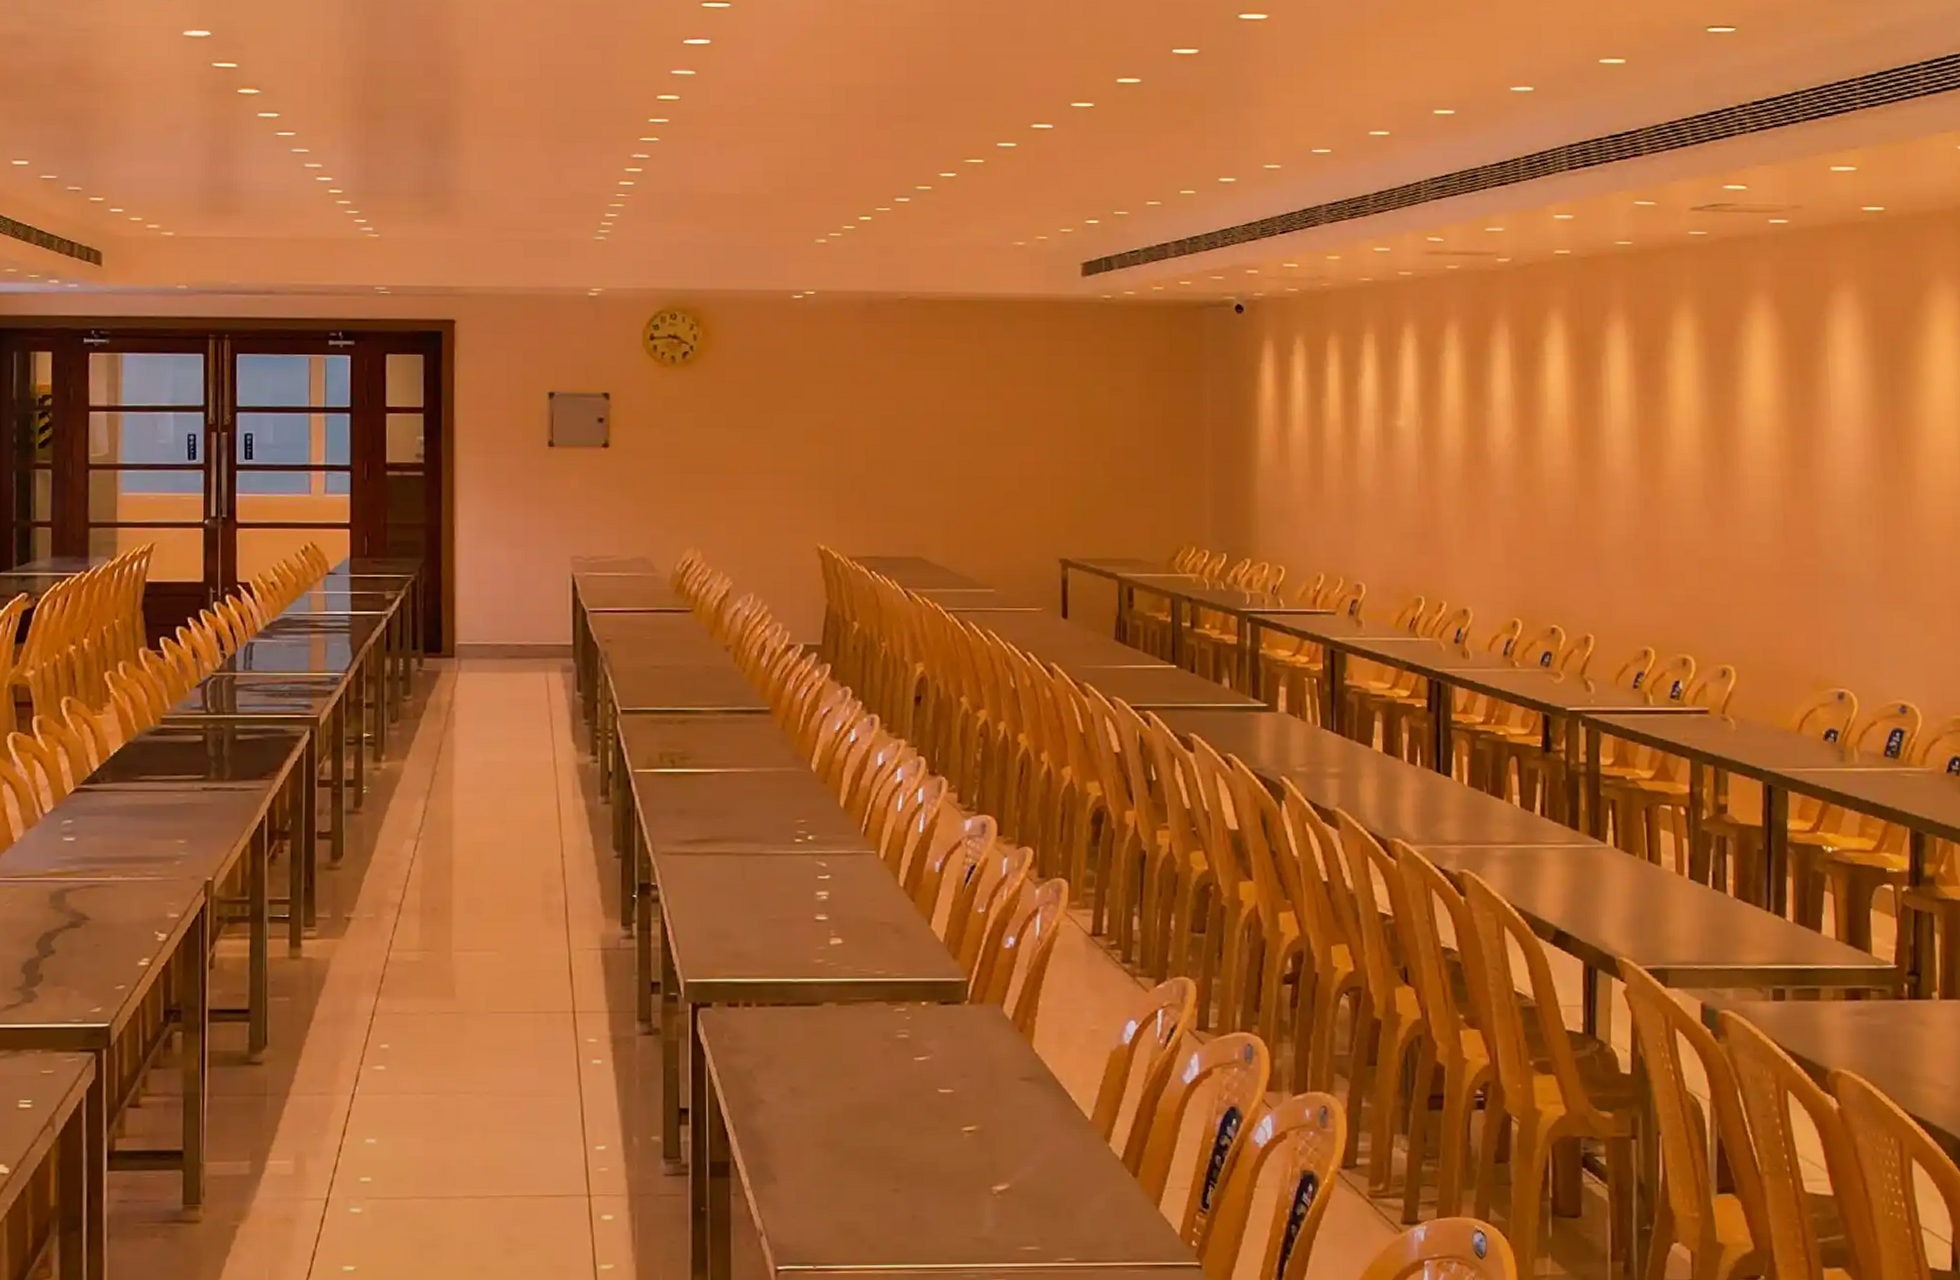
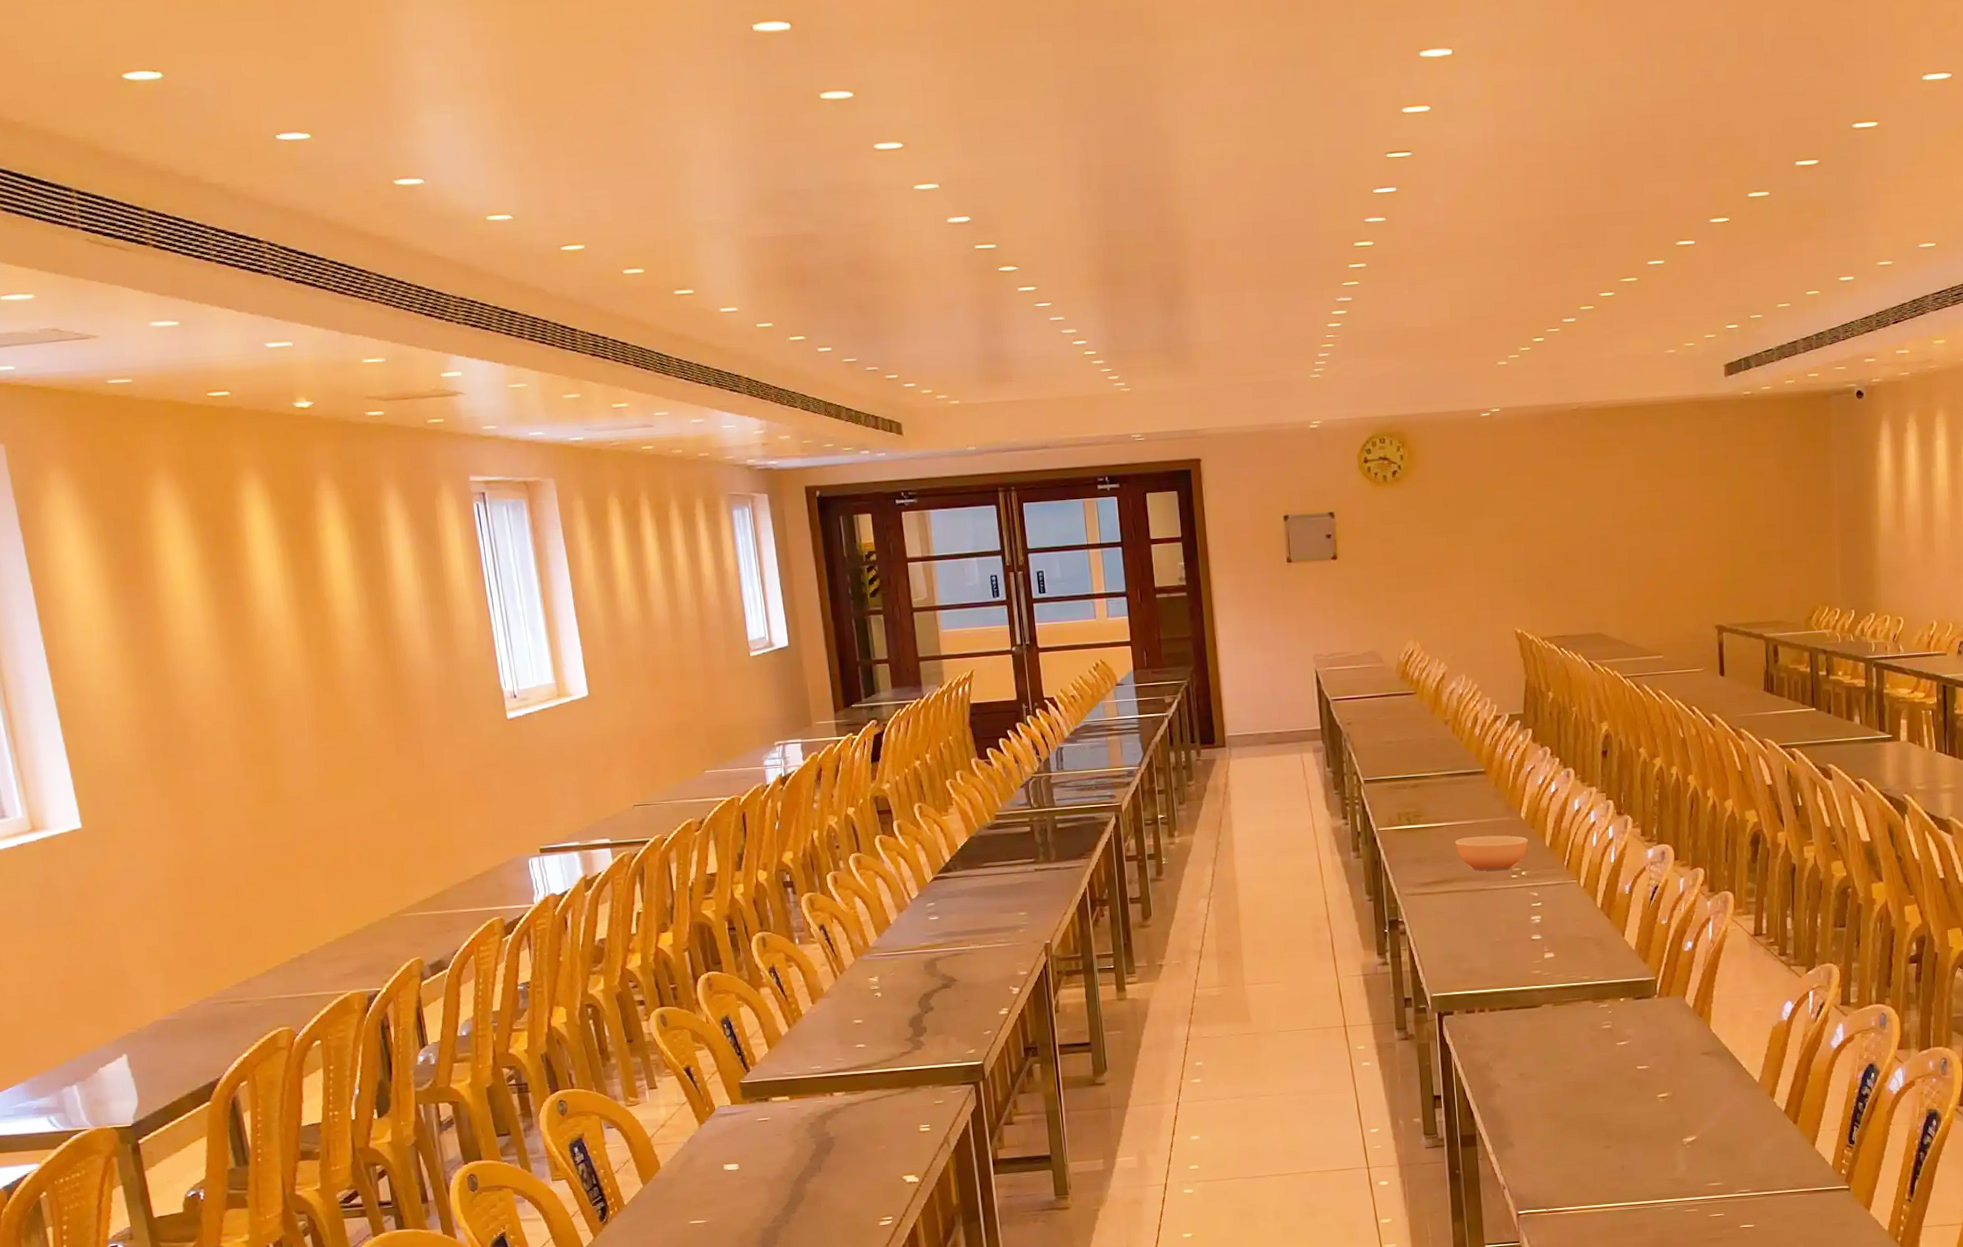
bowl: none [727,789,819,833] -> present [1454,835,1529,871]

